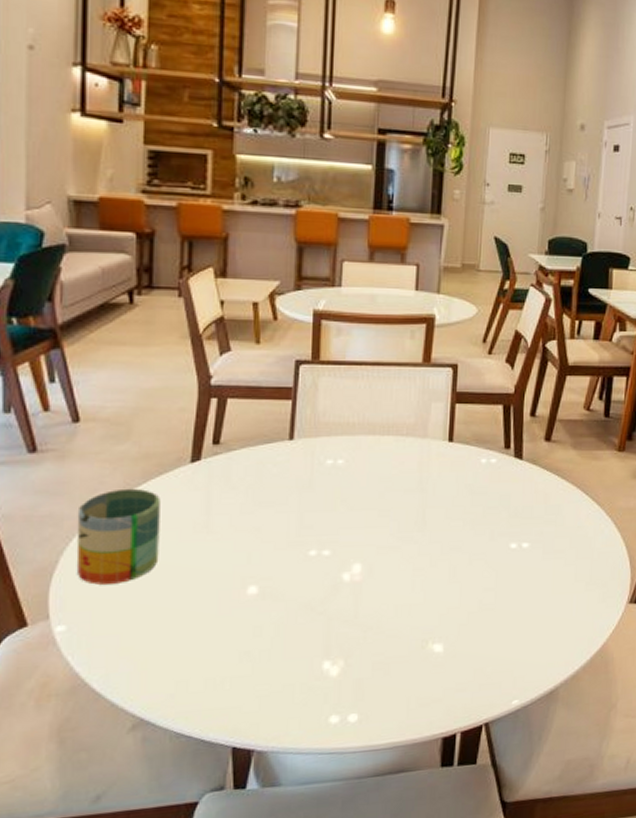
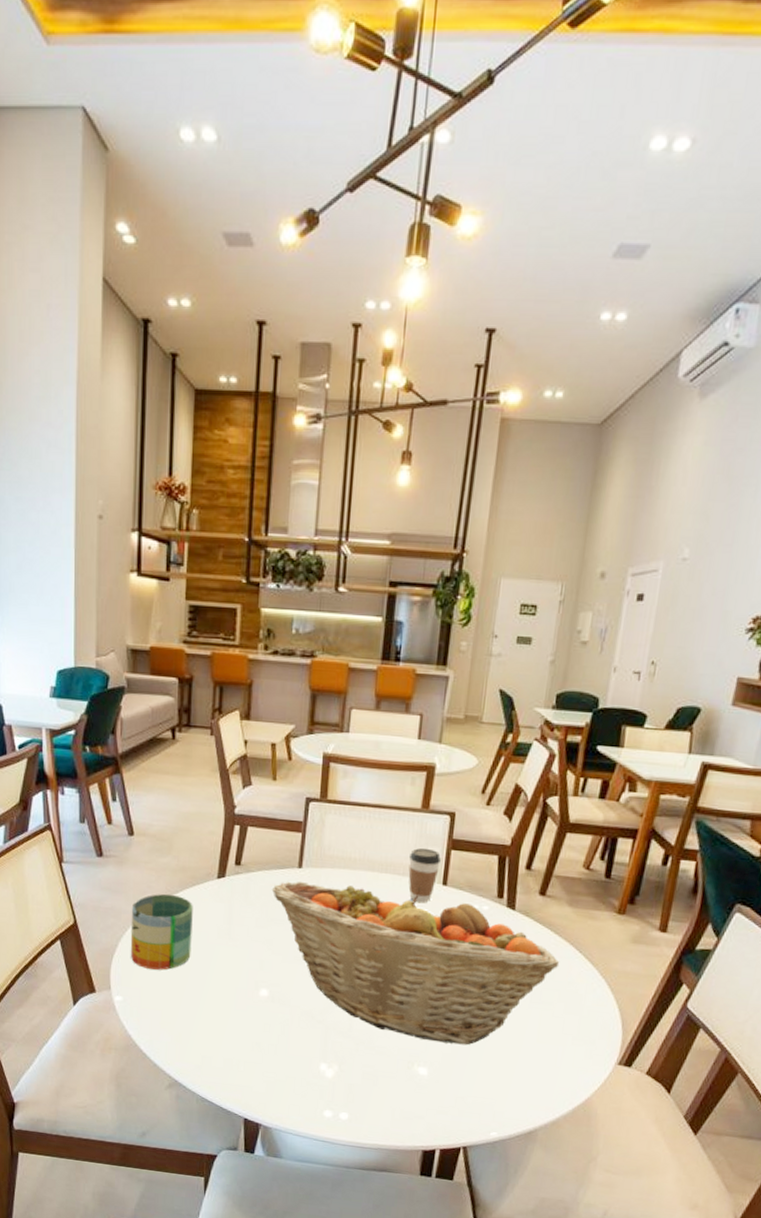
fruit basket: none [258,446,569,613] -> present [271,881,560,1045]
coffee cup: none [412,404,445,464] -> present [408,848,441,904]

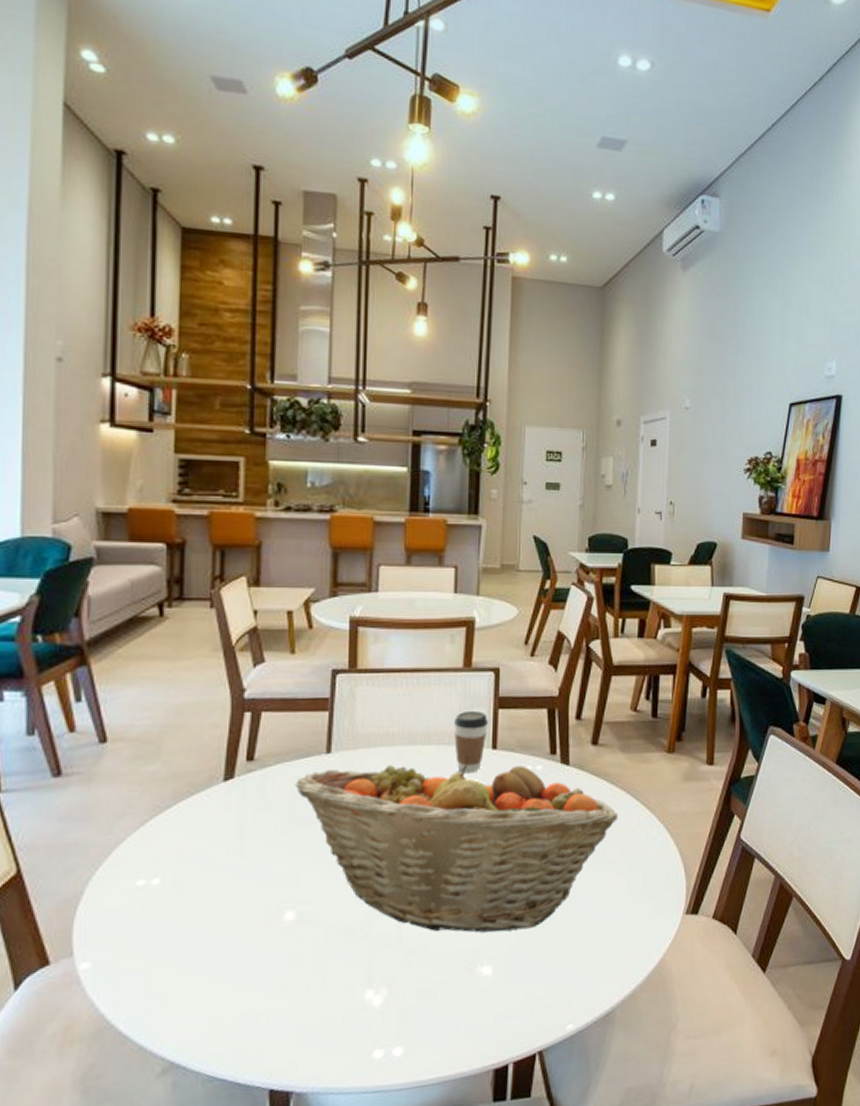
mug: present [130,893,193,970] -> none [102,810,192,916]

